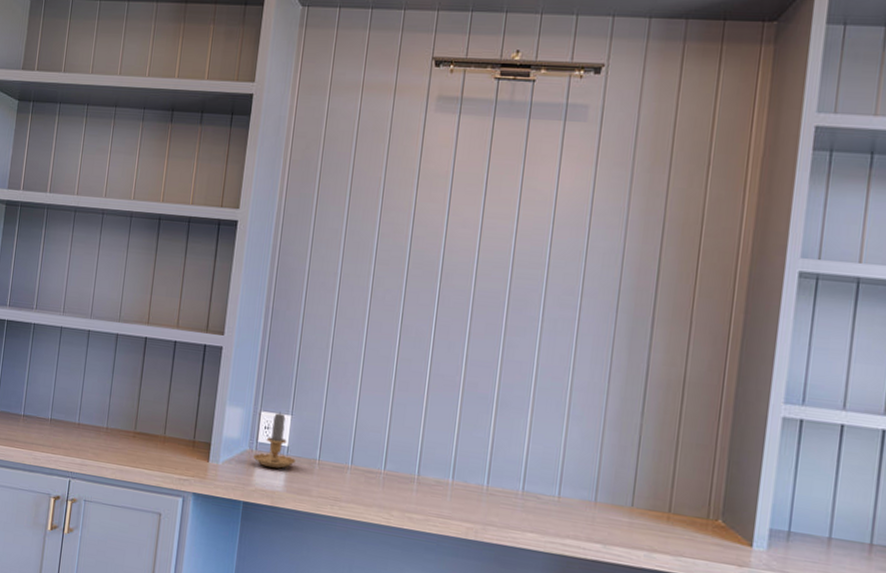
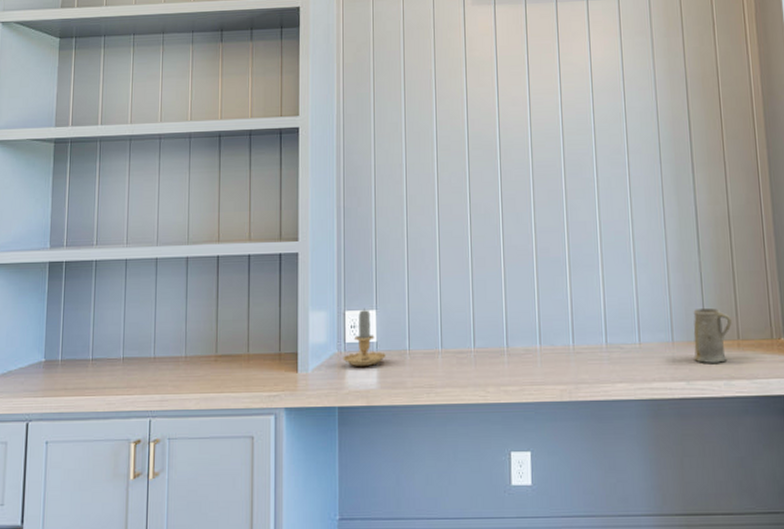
mug: none [615,472,666,533] -> present [693,307,732,363]

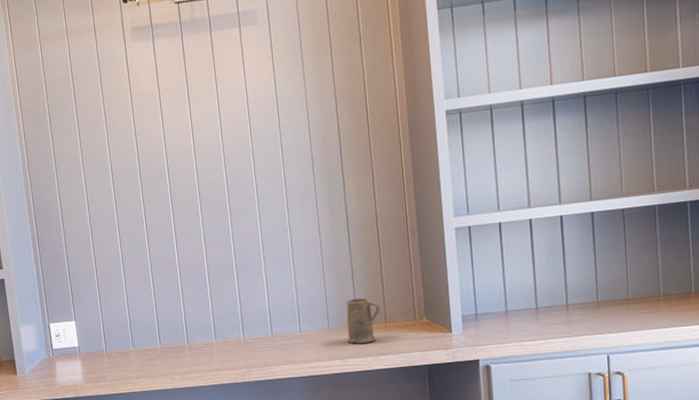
candle: present [343,307,386,367] -> none [52,319,88,368]

